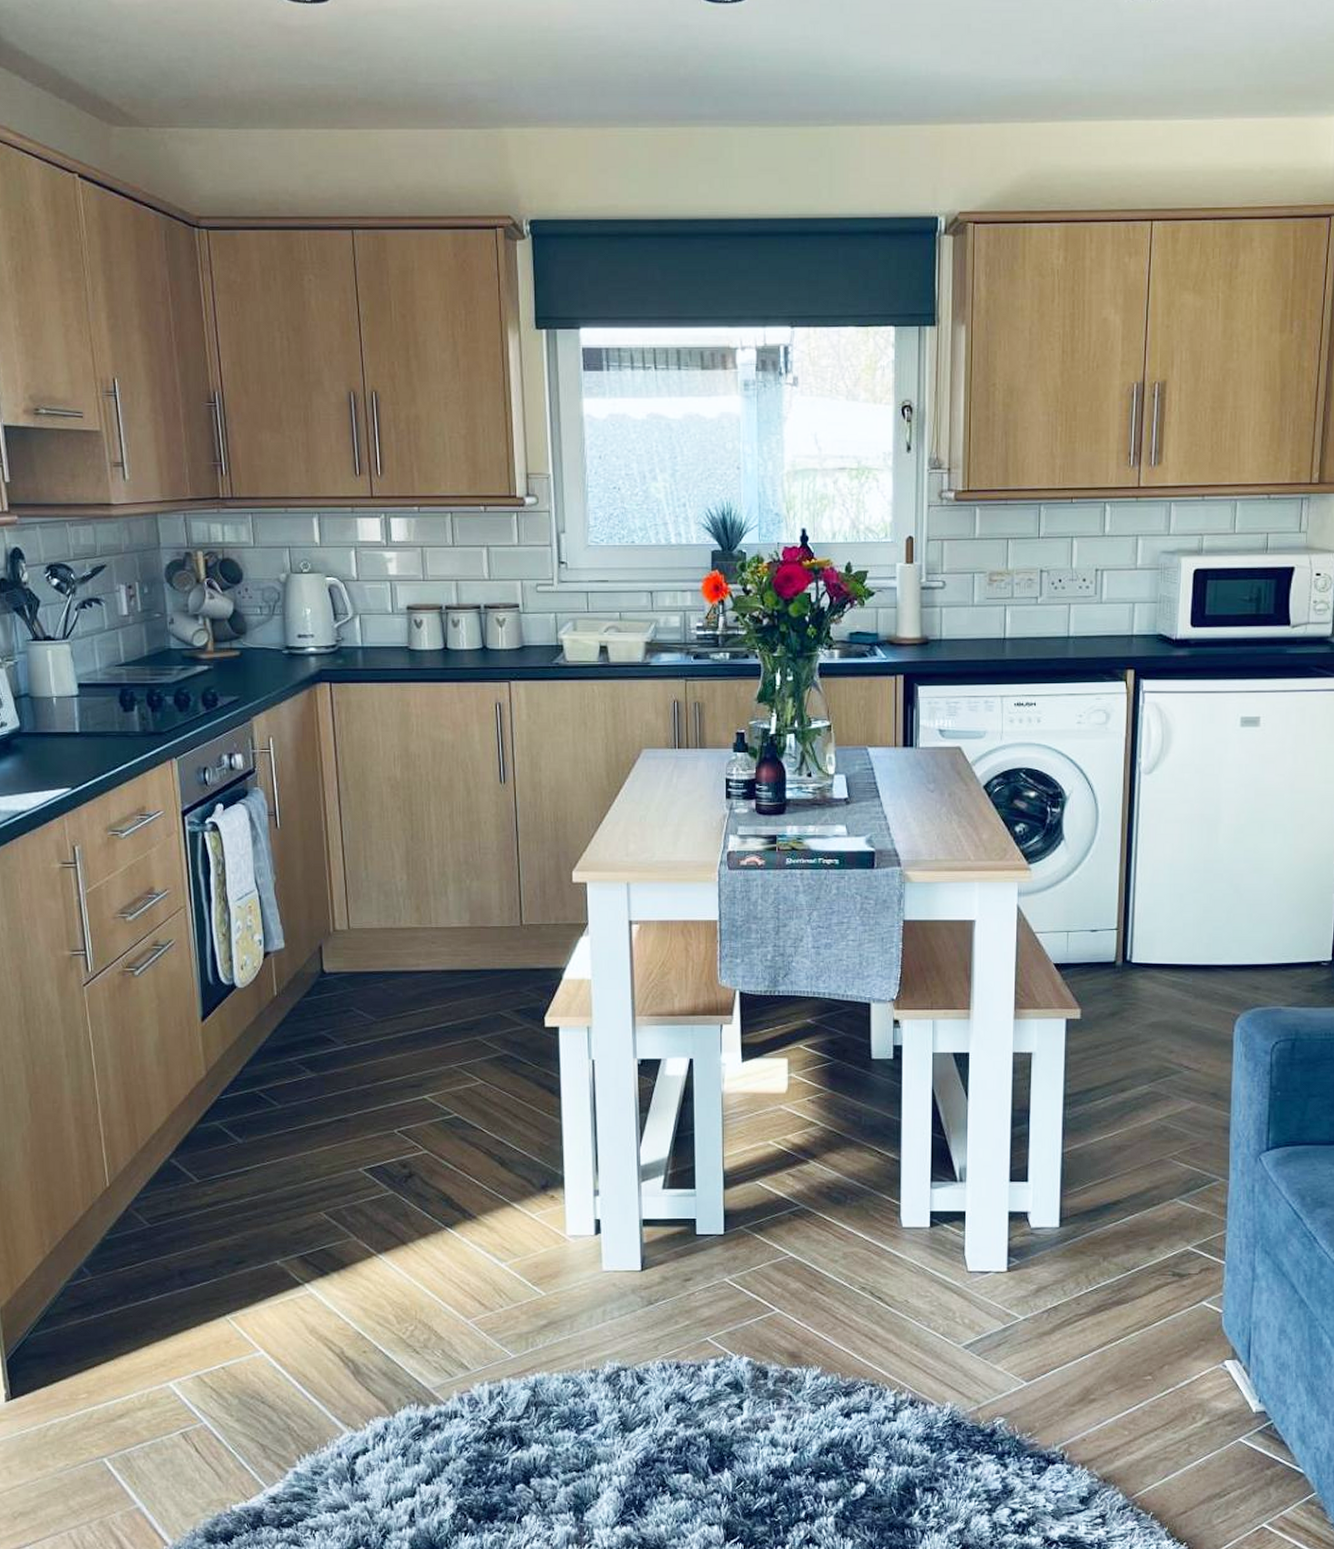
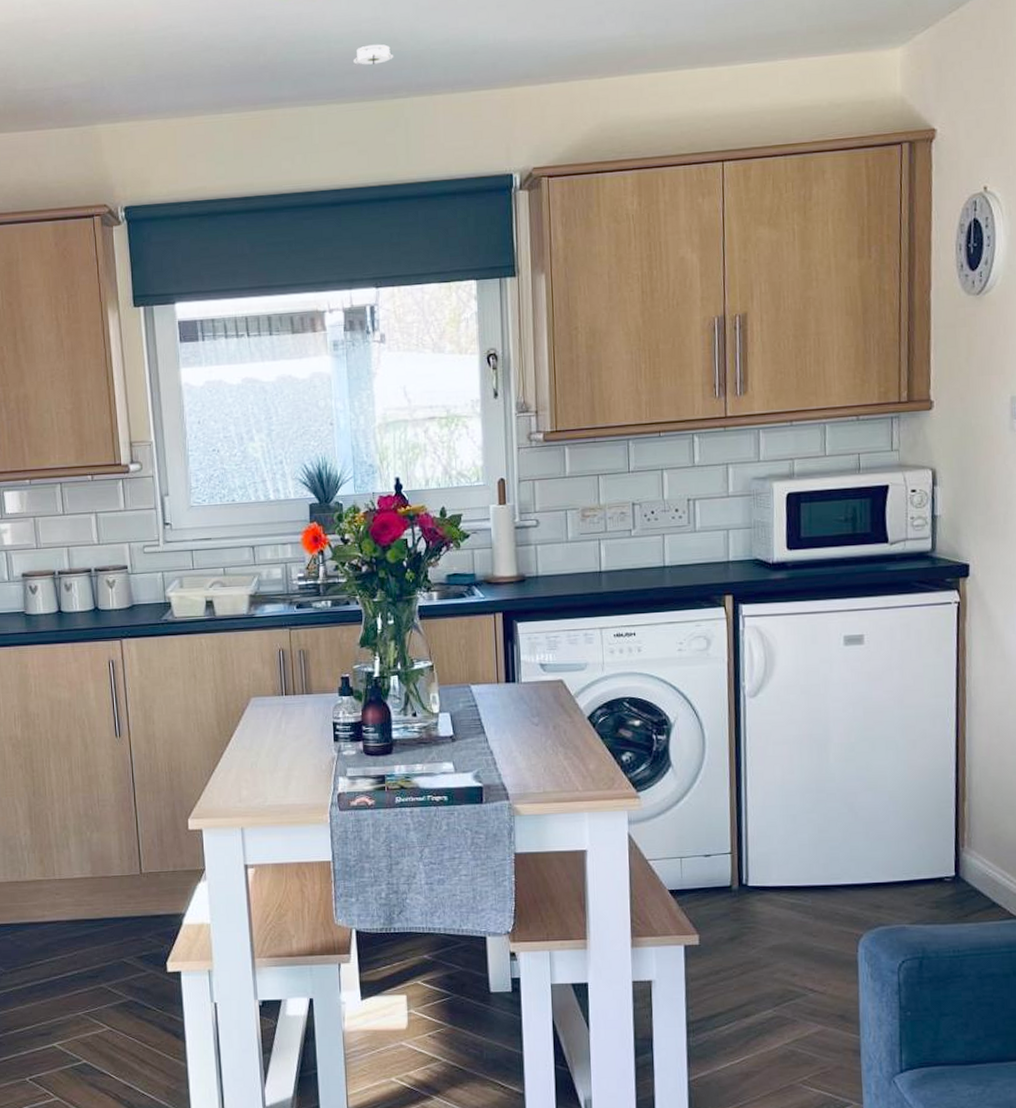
smoke detector: none [778,65,822,87] -> present [353,44,394,66]

